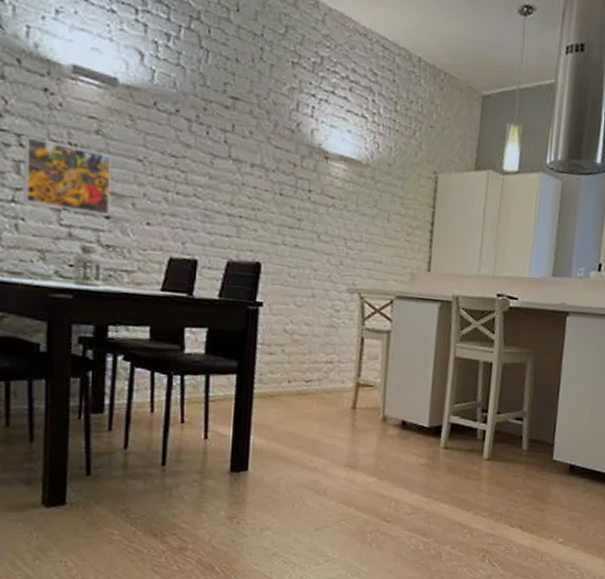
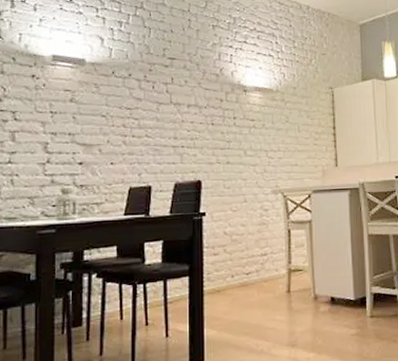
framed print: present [24,136,111,216] -> none [18,112,82,163]

